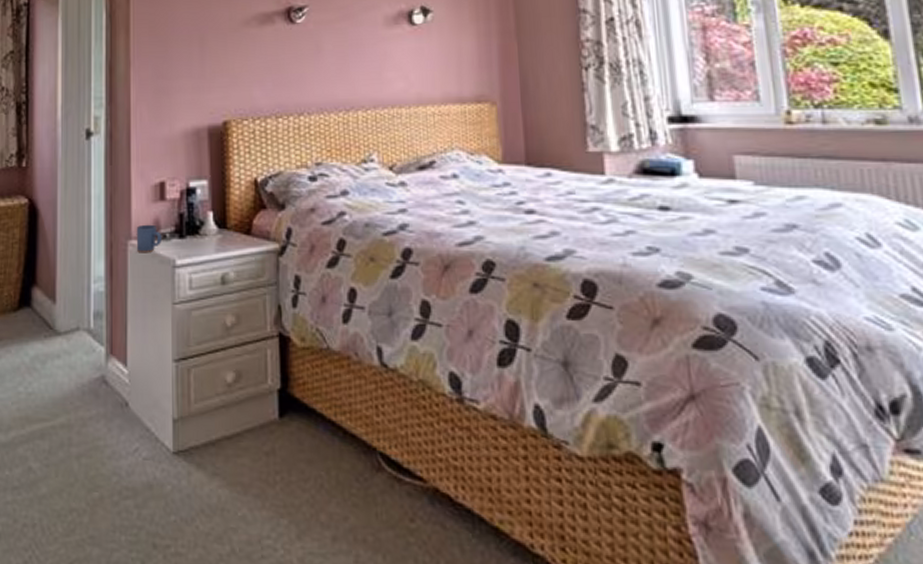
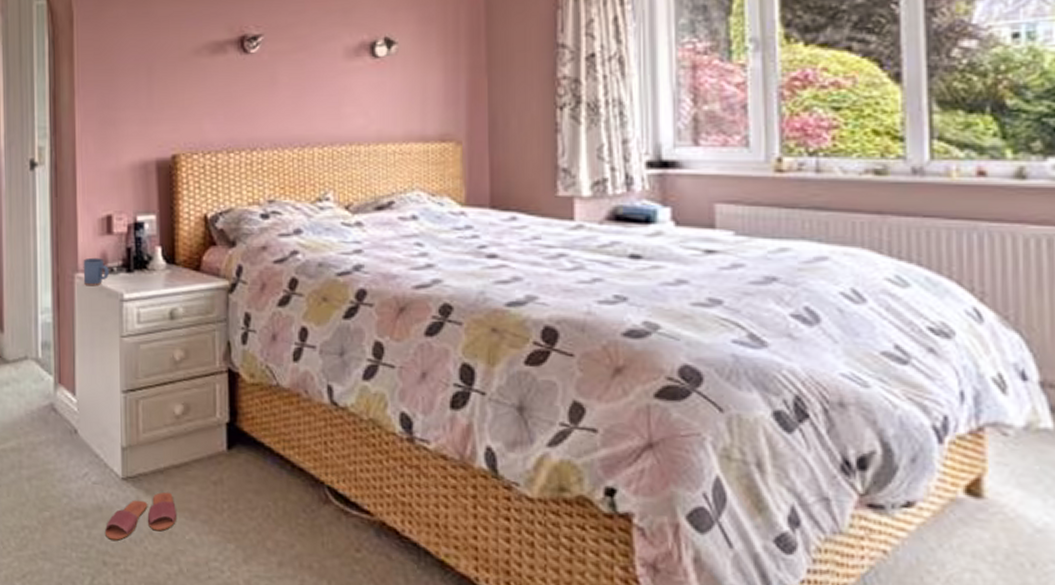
slippers: none [156,465,229,521] -> present [105,492,178,541]

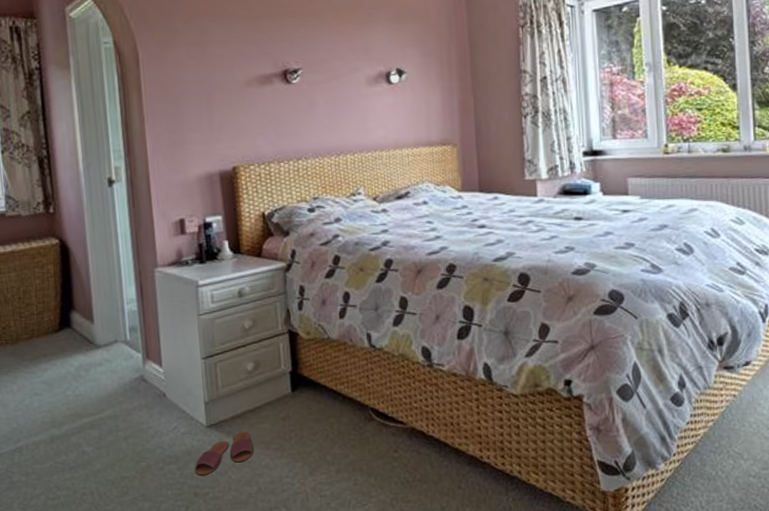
mug: present [83,257,109,285] -> none [161,254,185,277]

